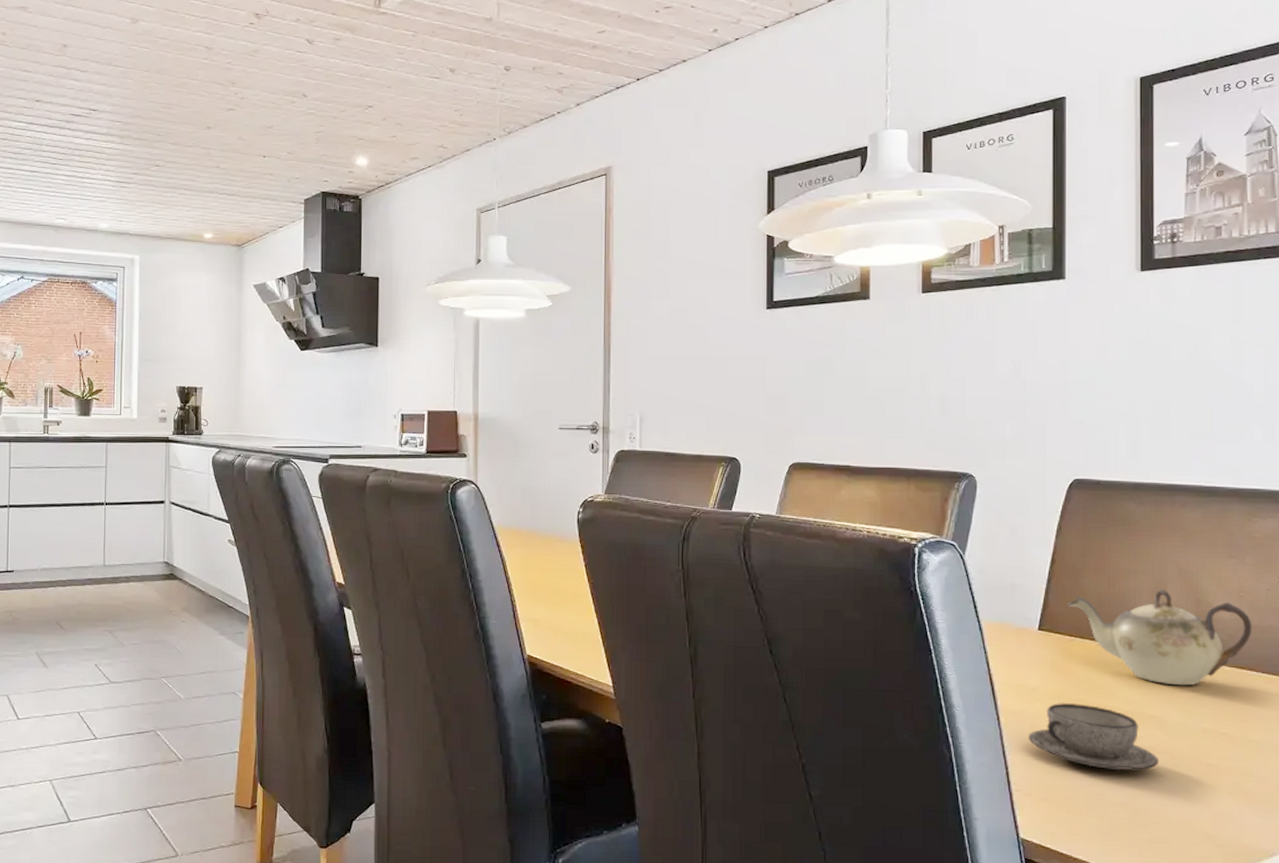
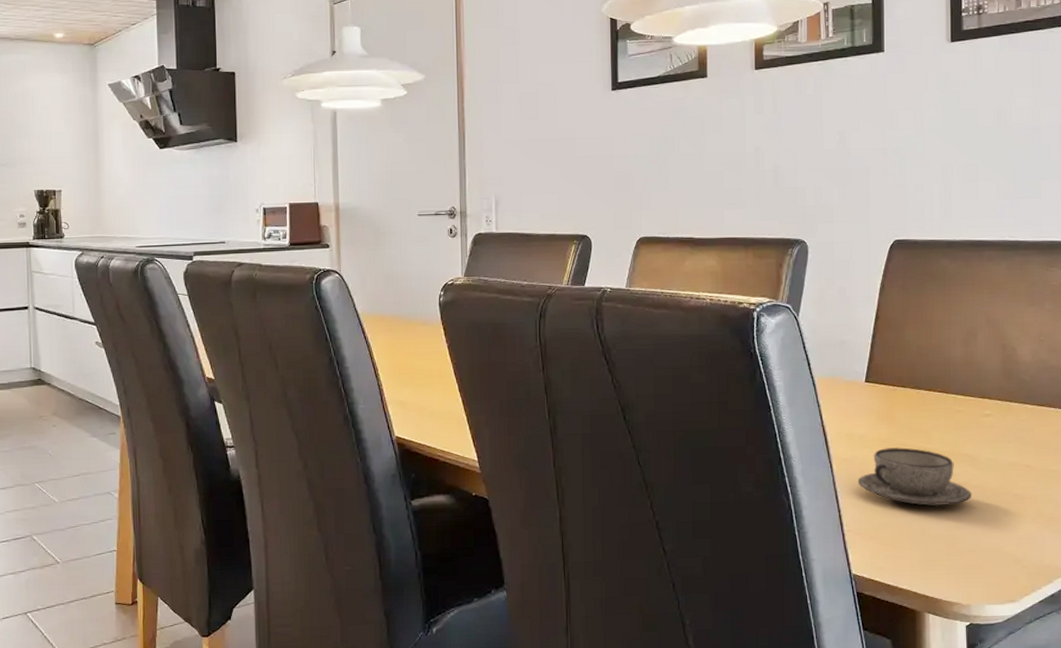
teapot: present [1067,588,1252,686] -> none [890,337,1051,425]

